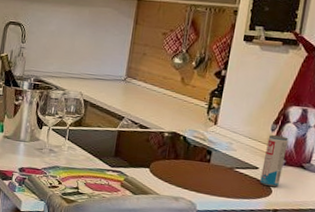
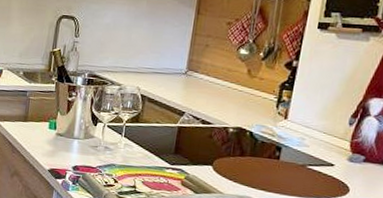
beverage can: present [260,135,289,187] -> none [336,129,369,186]

